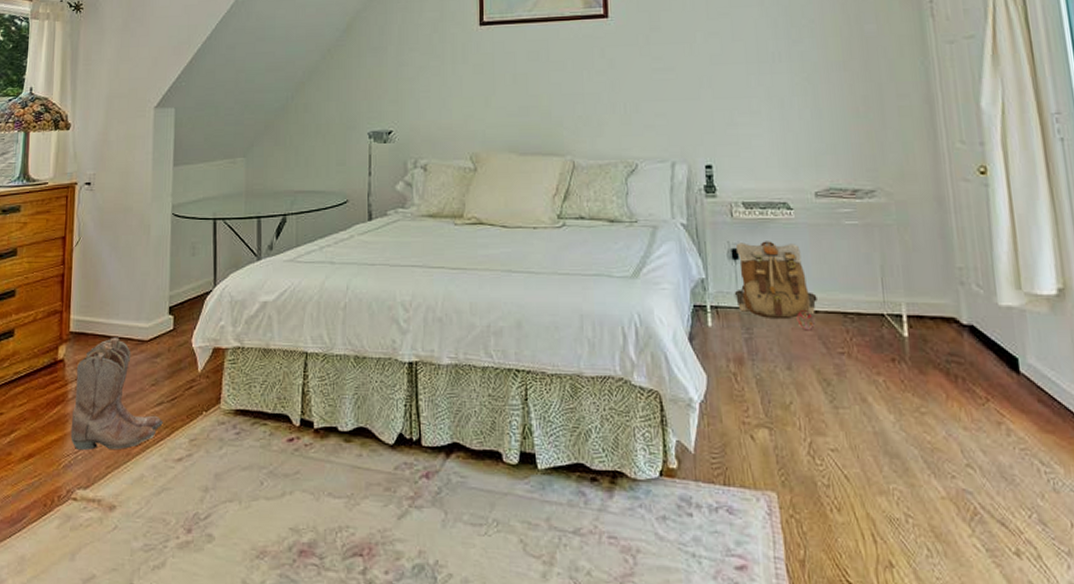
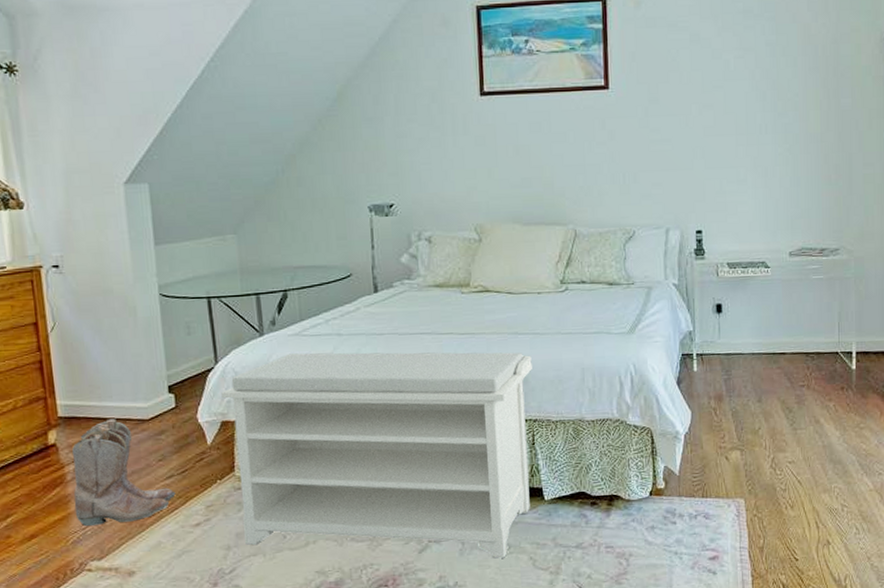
bench: none [216,280,528,537] -> present [221,352,533,559]
backpack: present [734,241,817,331] -> none [717,296,786,370]

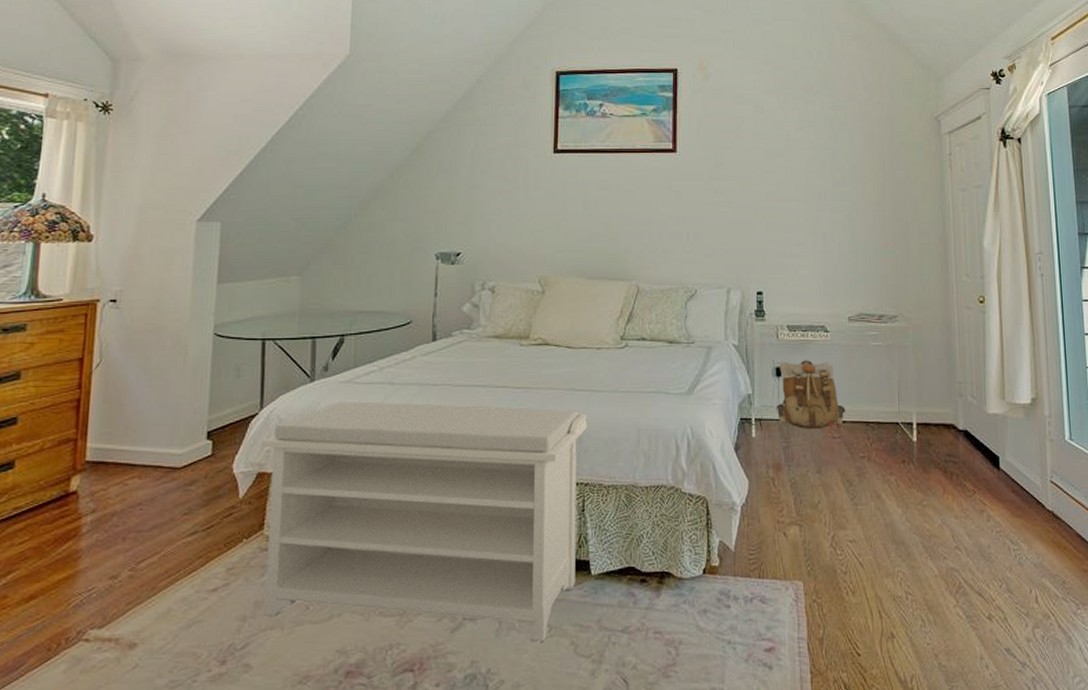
boots: present [71,419,176,526] -> none [83,465,197,587]
backpack: none [717,296,786,370] -> present [776,360,845,439]

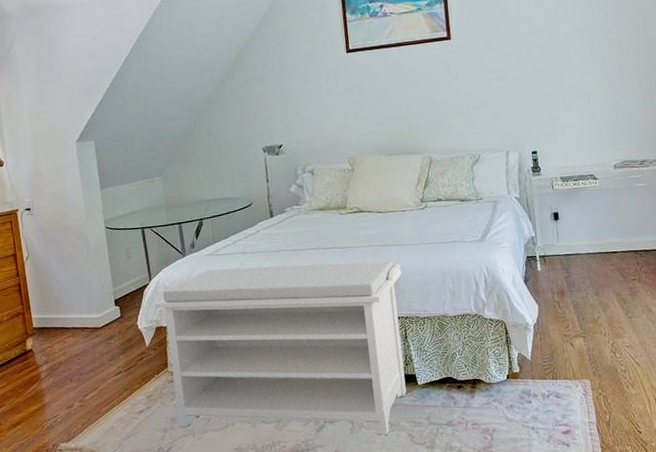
backpack: present [776,360,845,439] -> none [556,204,616,267]

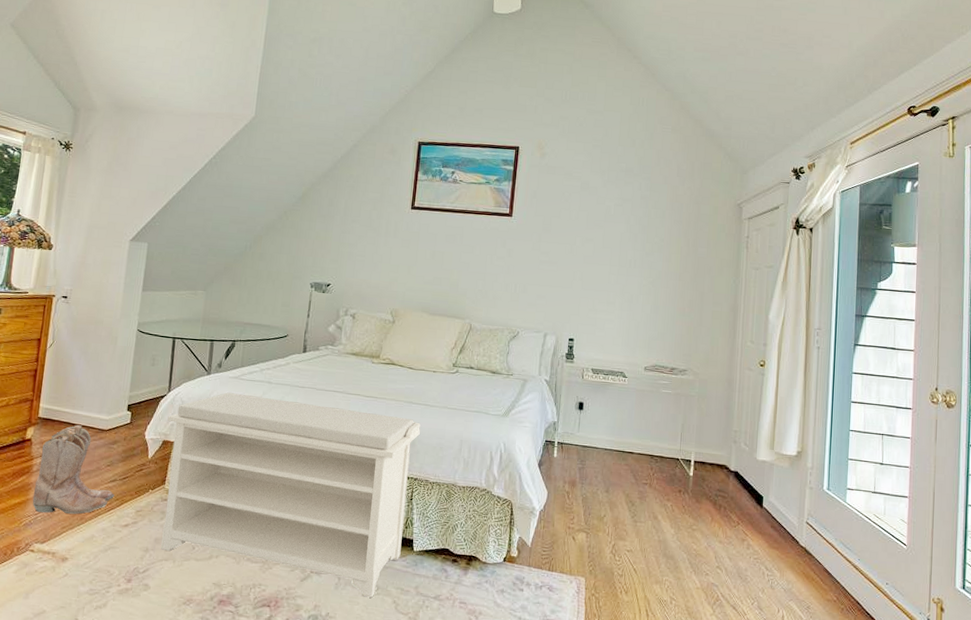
boots: none [44,328,124,414] -> present [32,425,115,514]

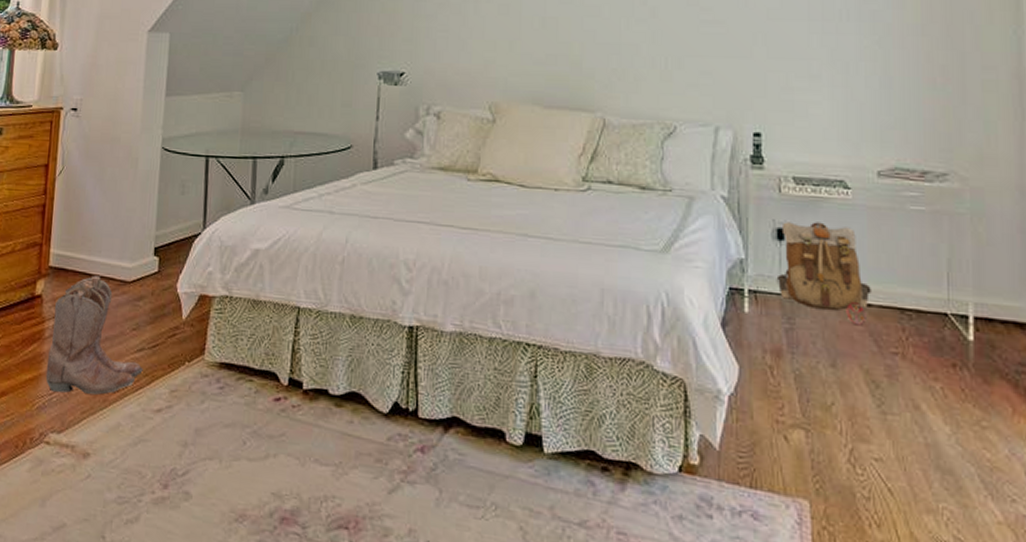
bench: present [160,392,421,598] -> none [202,227,543,521]
backpack: none [575,398,635,466] -> present [776,222,871,326]

